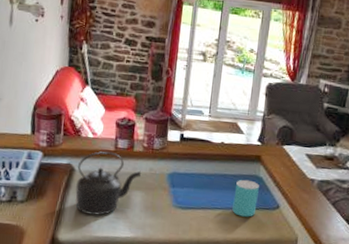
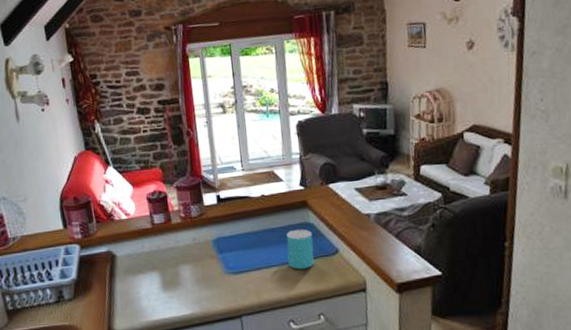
kettle: present [75,151,142,215] -> none [117,229,186,299]

